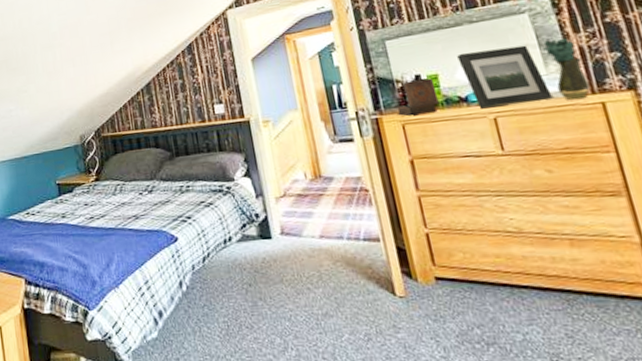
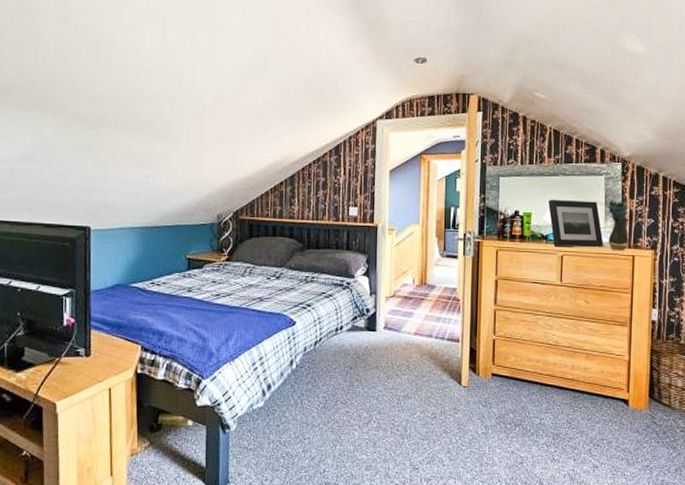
jewelry box: present [396,78,440,117] -> none [494,215,528,245]

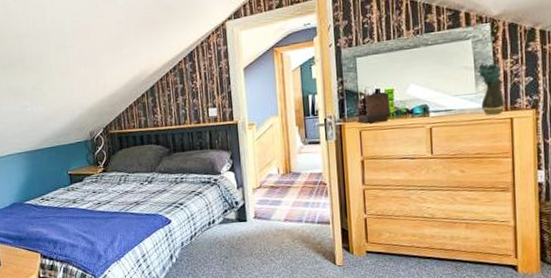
jewelry box: none [494,215,528,245] -> present [356,92,391,125]
picture frame: present [548,199,604,248] -> none [411,67,476,120]

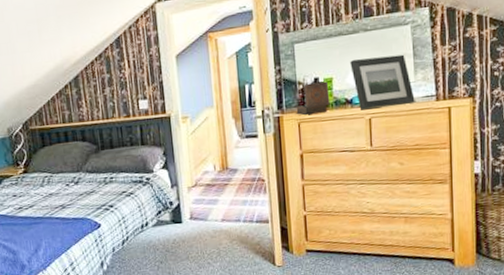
picture frame: none [411,67,476,120] -> present [350,54,415,110]
vase: present [477,61,506,116] -> none [416,48,444,105]

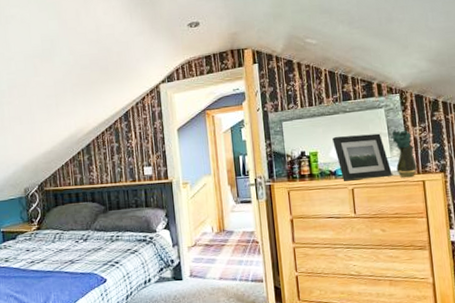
jewelry box: present [295,81,330,116] -> none [285,155,316,185]
vase: none [416,48,444,105] -> present [391,128,418,178]

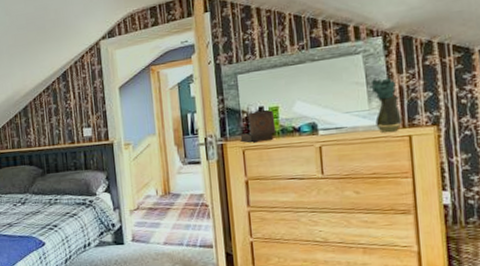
jewelry box: none [285,155,316,185] -> present [239,110,276,144]
picture frame: present [332,133,392,181] -> none [297,83,370,138]

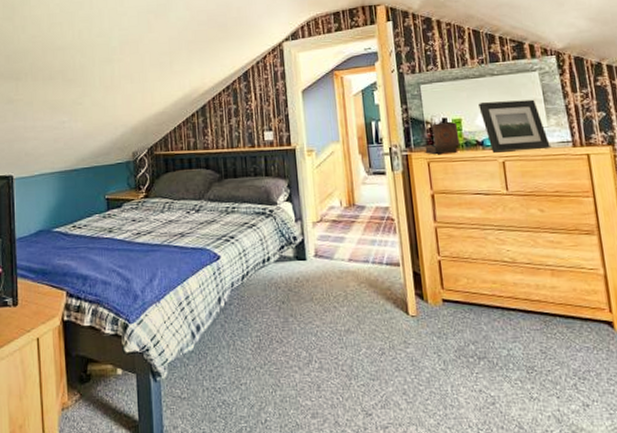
picture frame: none [297,83,370,138] -> present [478,99,550,153]
vase: present [369,77,403,133] -> none [547,94,581,151]

